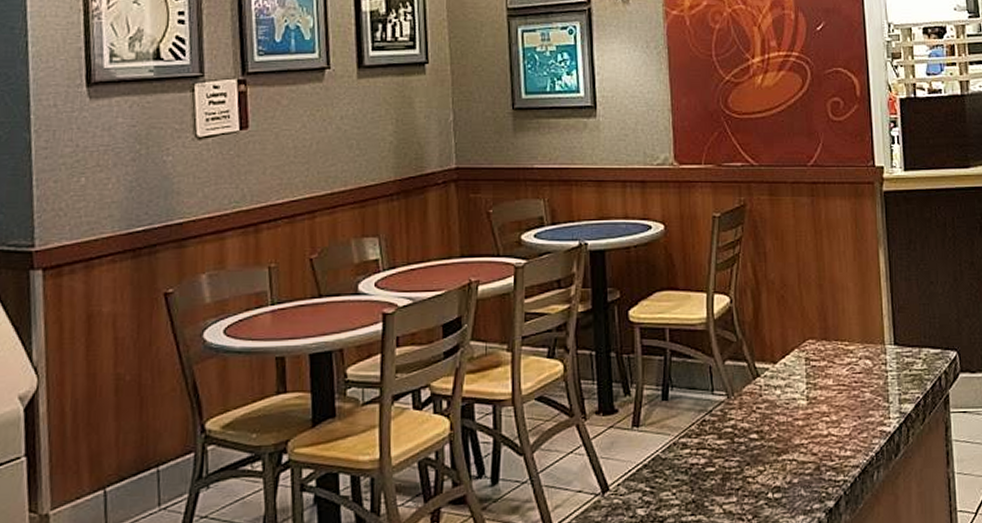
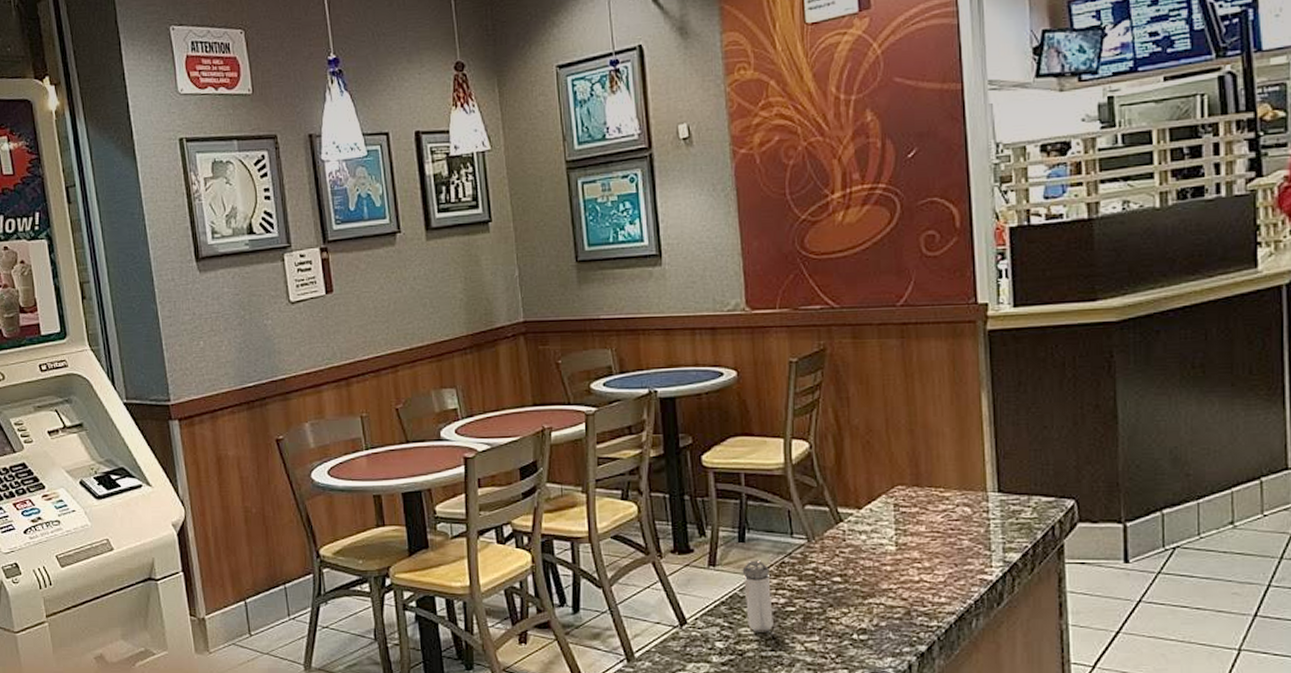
shaker: none [665,419,694,496] -> present [742,560,773,632]

